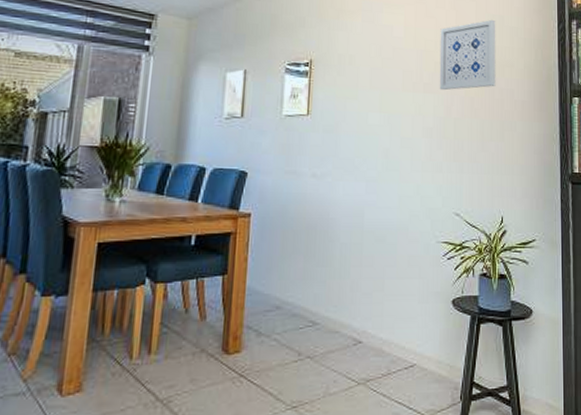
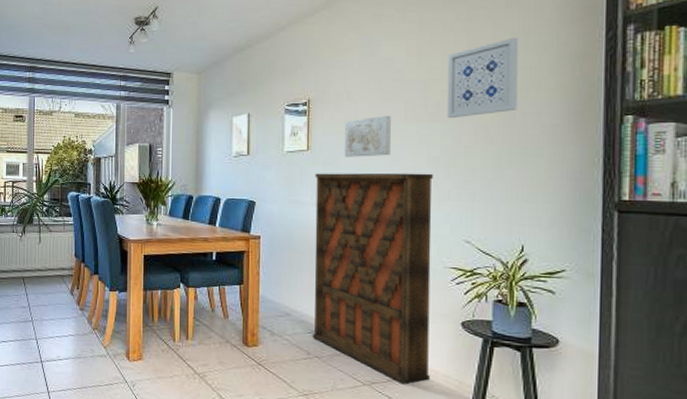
storage cabinet: none [305,140,427,378] -> present [313,172,433,385]
wall art: none [344,82,391,125] -> present [344,115,392,157]

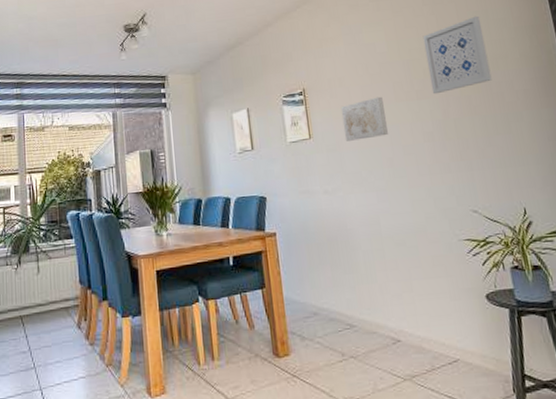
storage cabinet: present [313,172,433,385] -> none [321,148,468,373]

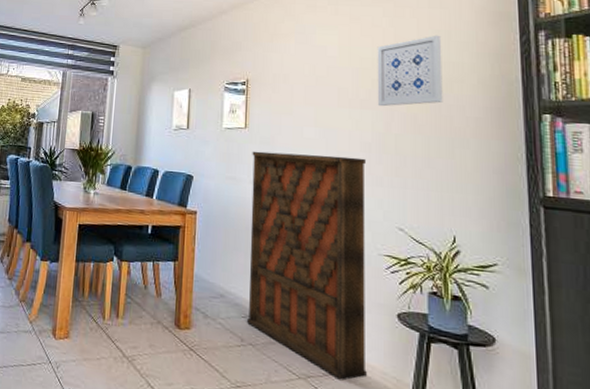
storage cabinet: none [321,148,468,373] -> present [247,151,367,381]
wall art: present [340,96,389,141] -> none [280,99,326,139]

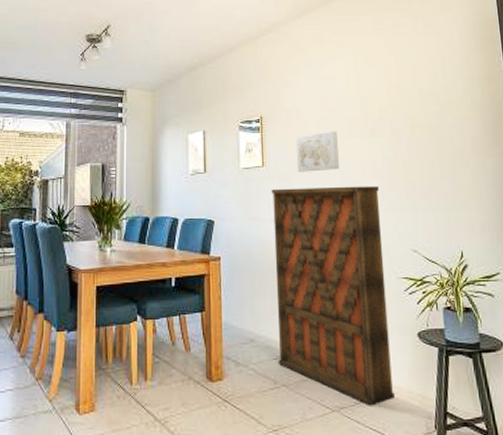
wall art: none [280,99,326,139] -> present [295,131,340,172]
wall art: present [377,35,443,107] -> none [381,61,443,134]

